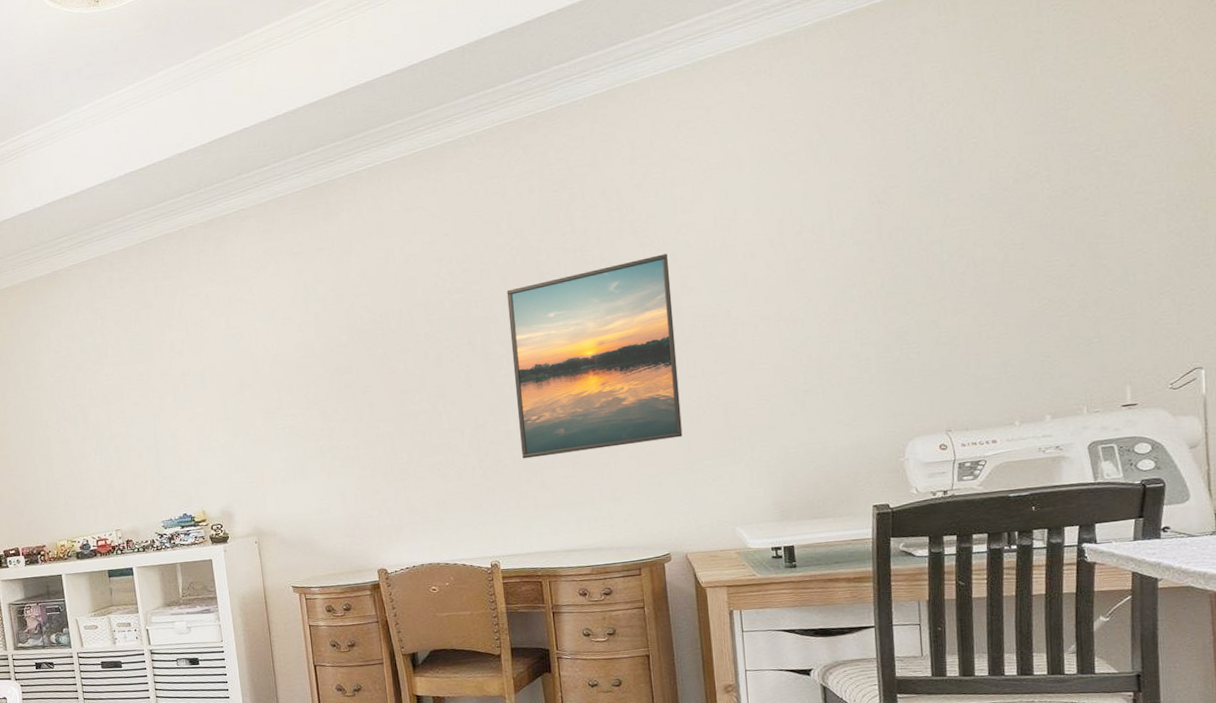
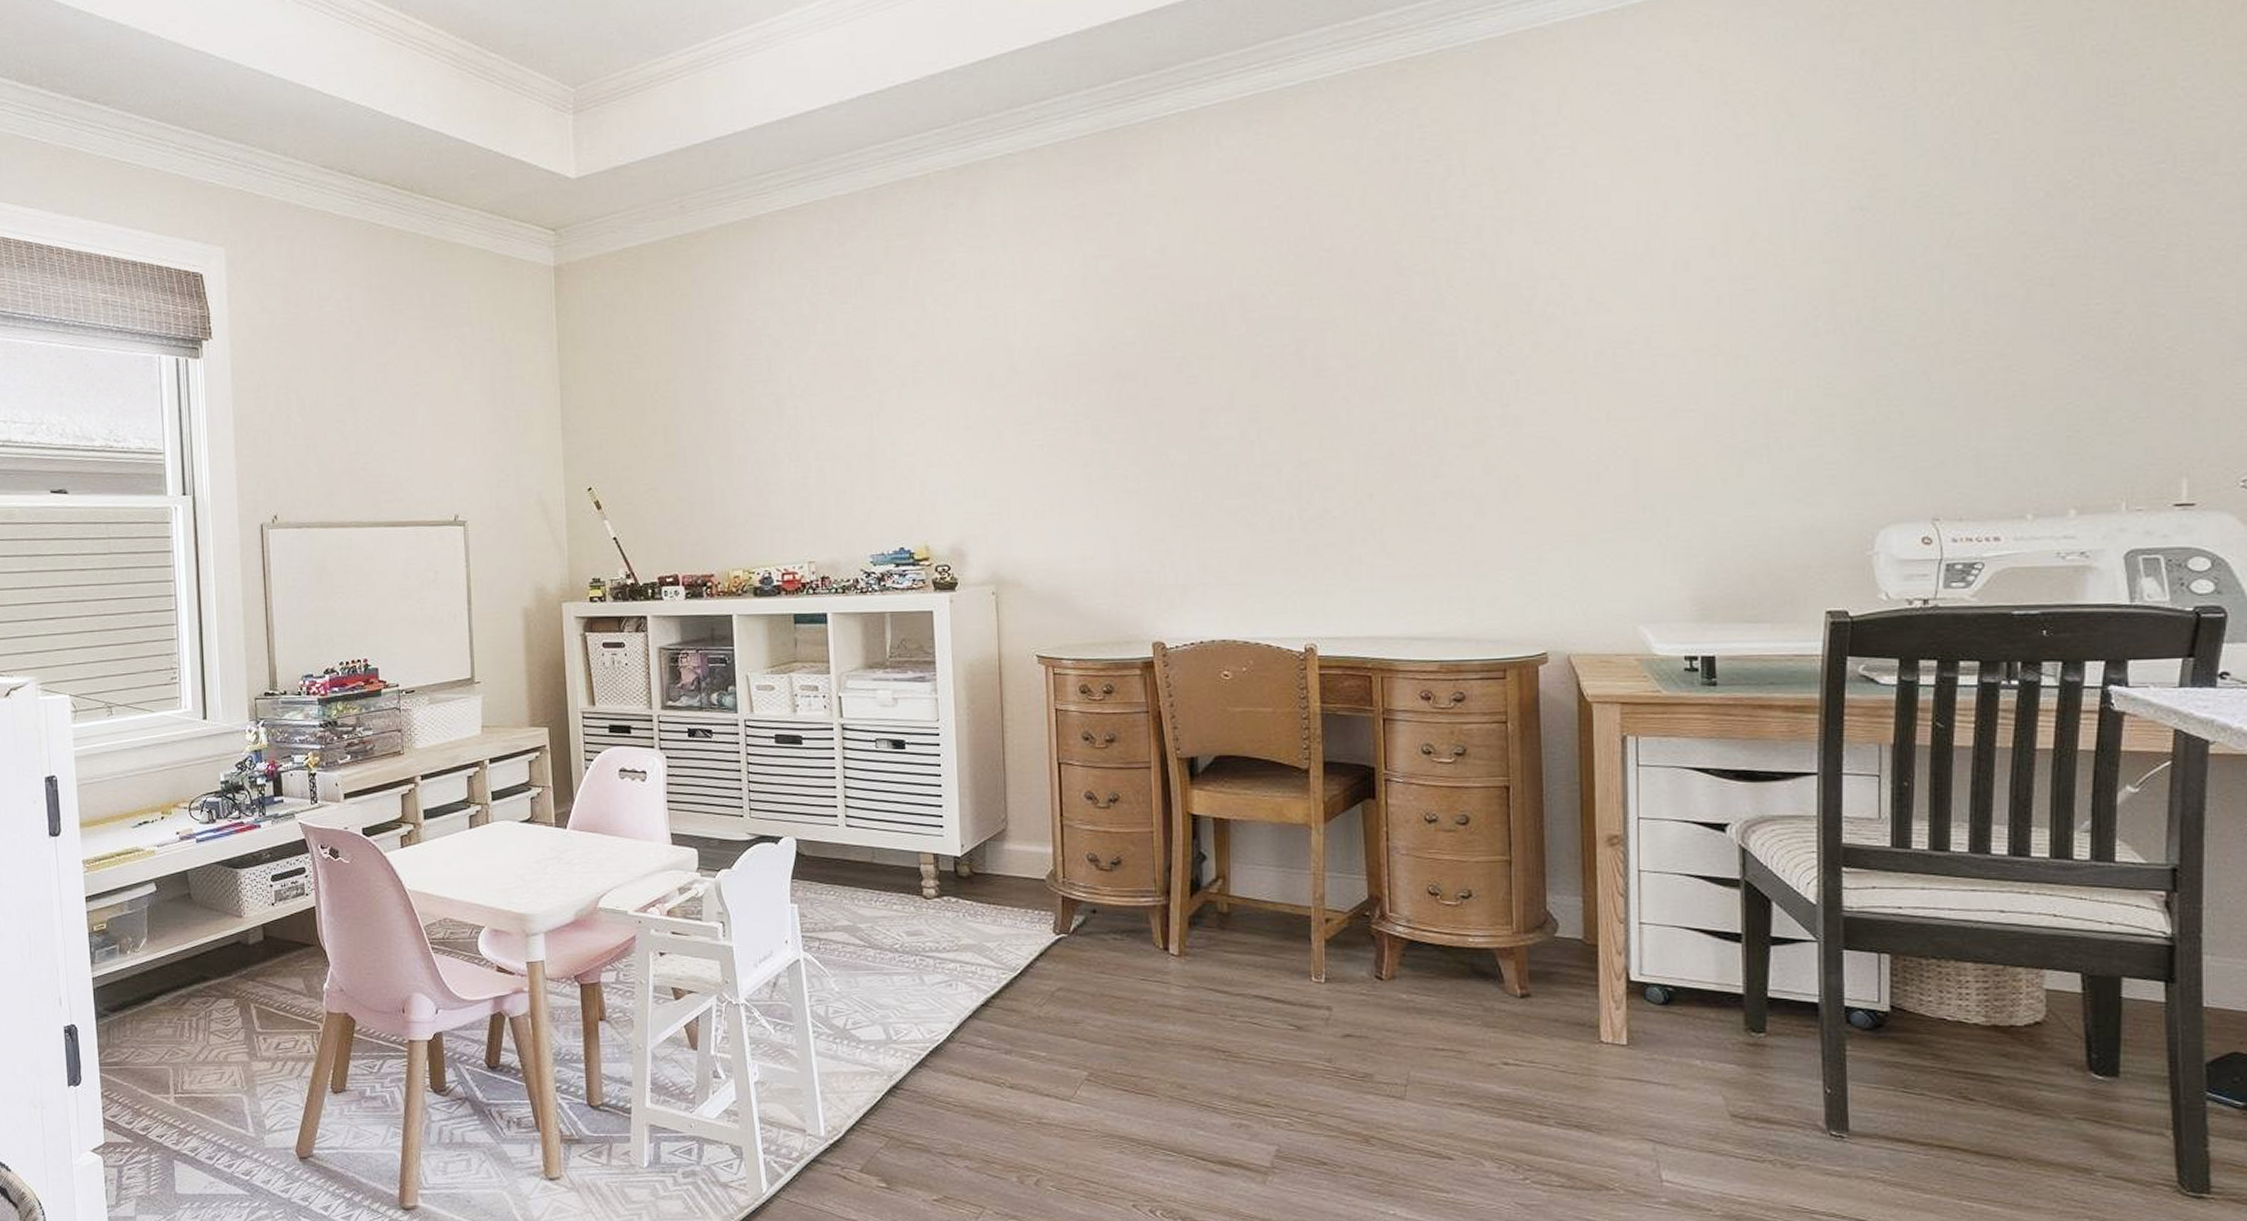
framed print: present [506,254,683,459] -> none [1352,255,1575,512]

